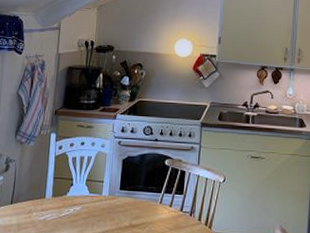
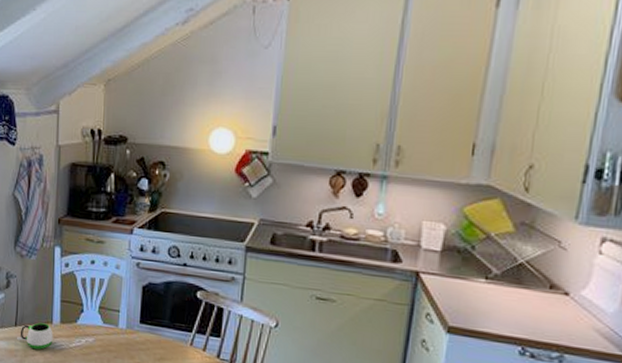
mug: none [12,198,45,222] -> present [17,322,53,350]

